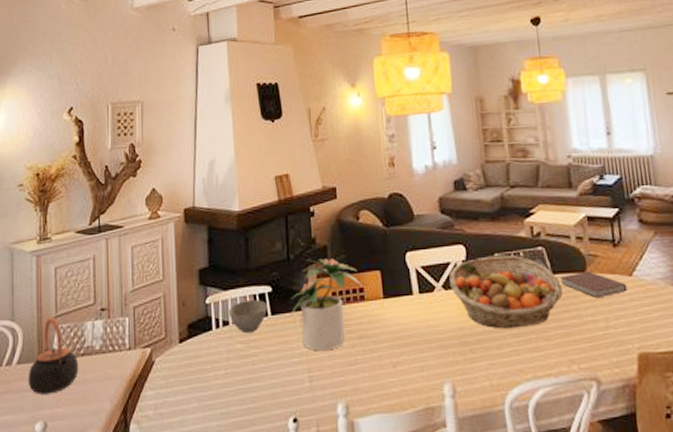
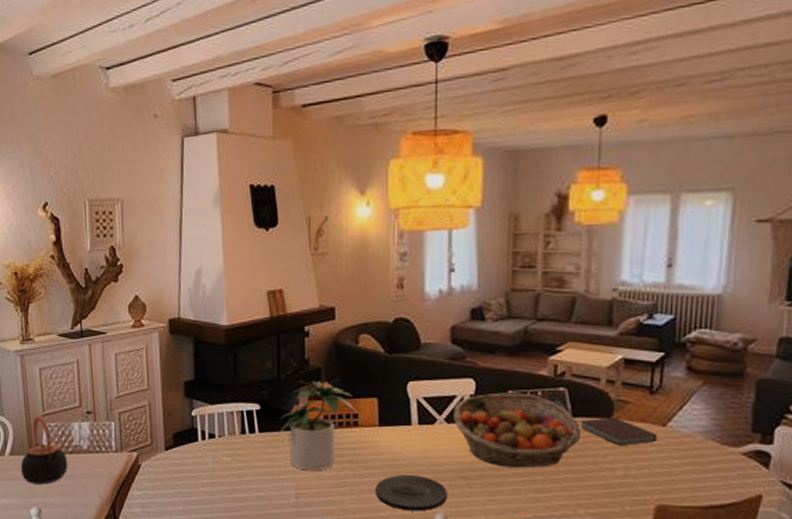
bowl: present [228,300,267,334] -> none [215,416,255,448]
plate: none [385,345,453,384] -> present [376,474,447,512]

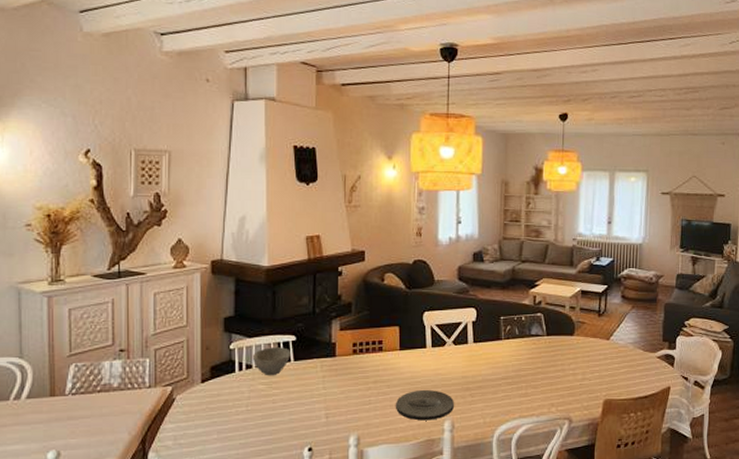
teapot: present [20,415,68,485] -> none [39,355,95,427]
bowl: none [215,416,255,448] -> present [252,347,290,376]
potted plant: present [278,381,357,471] -> none [312,314,381,393]
fruit basket: present [454,392,581,468] -> none [460,318,553,378]
notebook: present [581,417,658,447] -> none [552,335,604,357]

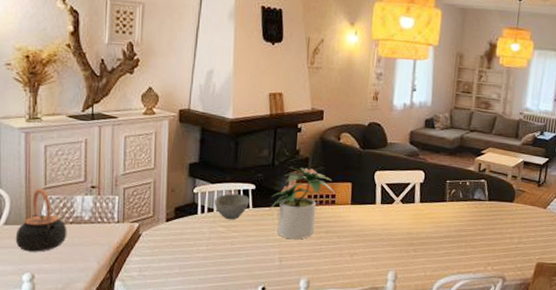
teapot: none [39,355,95,427] -> present [15,188,67,252]
potted plant: none [312,314,381,393] -> present [269,168,335,240]
plate: present [396,389,454,421] -> none [344,242,398,270]

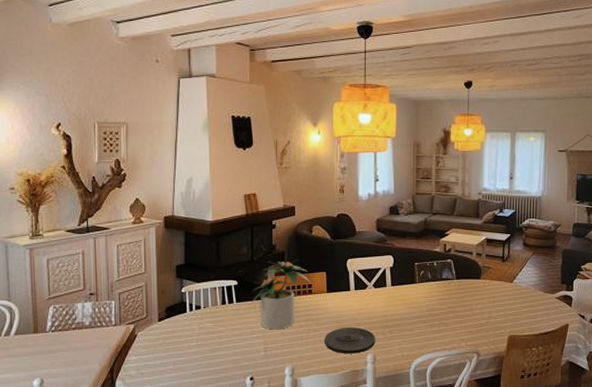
teapot: present [15,188,67,252] -> none [25,298,71,358]
bowl: present [214,194,250,220] -> none [200,291,233,316]
plate: none [344,242,398,270] -> present [325,327,375,354]

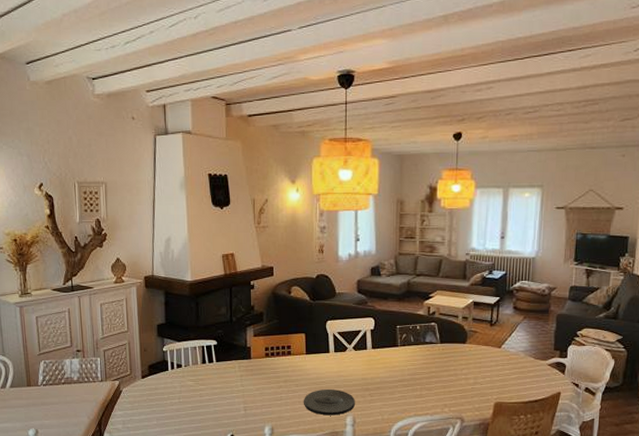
potted plant: present [252,261,311,330] -> none [231,322,290,390]

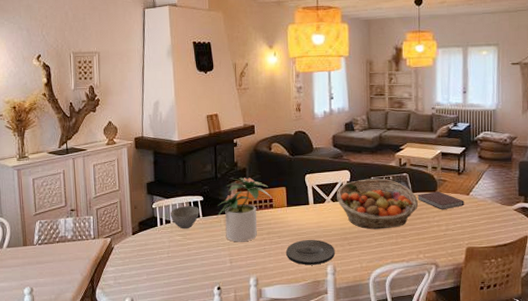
bowl: none [181,350,213,374] -> present [170,206,200,229]
potted plant: none [231,322,290,390] -> present [217,177,271,242]
fruit basket: none [359,327,446,381] -> present [337,178,418,230]
notebook: none [446,343,495,363] -> present [418,191,465,210]

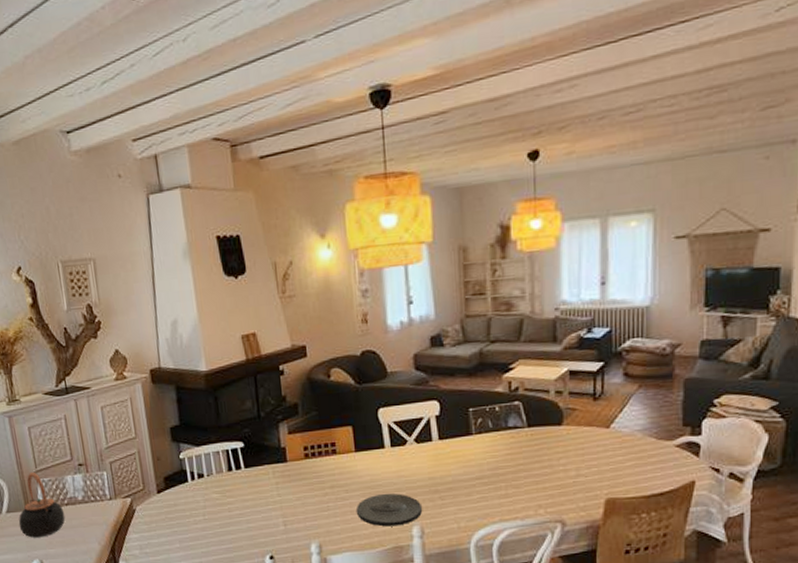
teapot: none [16,214,56,269] -> present [18,471,66,538]
bowl: present [170,206,200,229] -> none [202,454,241,485]
potted plant: present [217,177,271,242] -> none [263,415,334,500]
fruit basket: present [337,178,418,230] -> none [422,410,536,478]
notebook: present [418,191,465,210] -> none [535,424,603,450]

